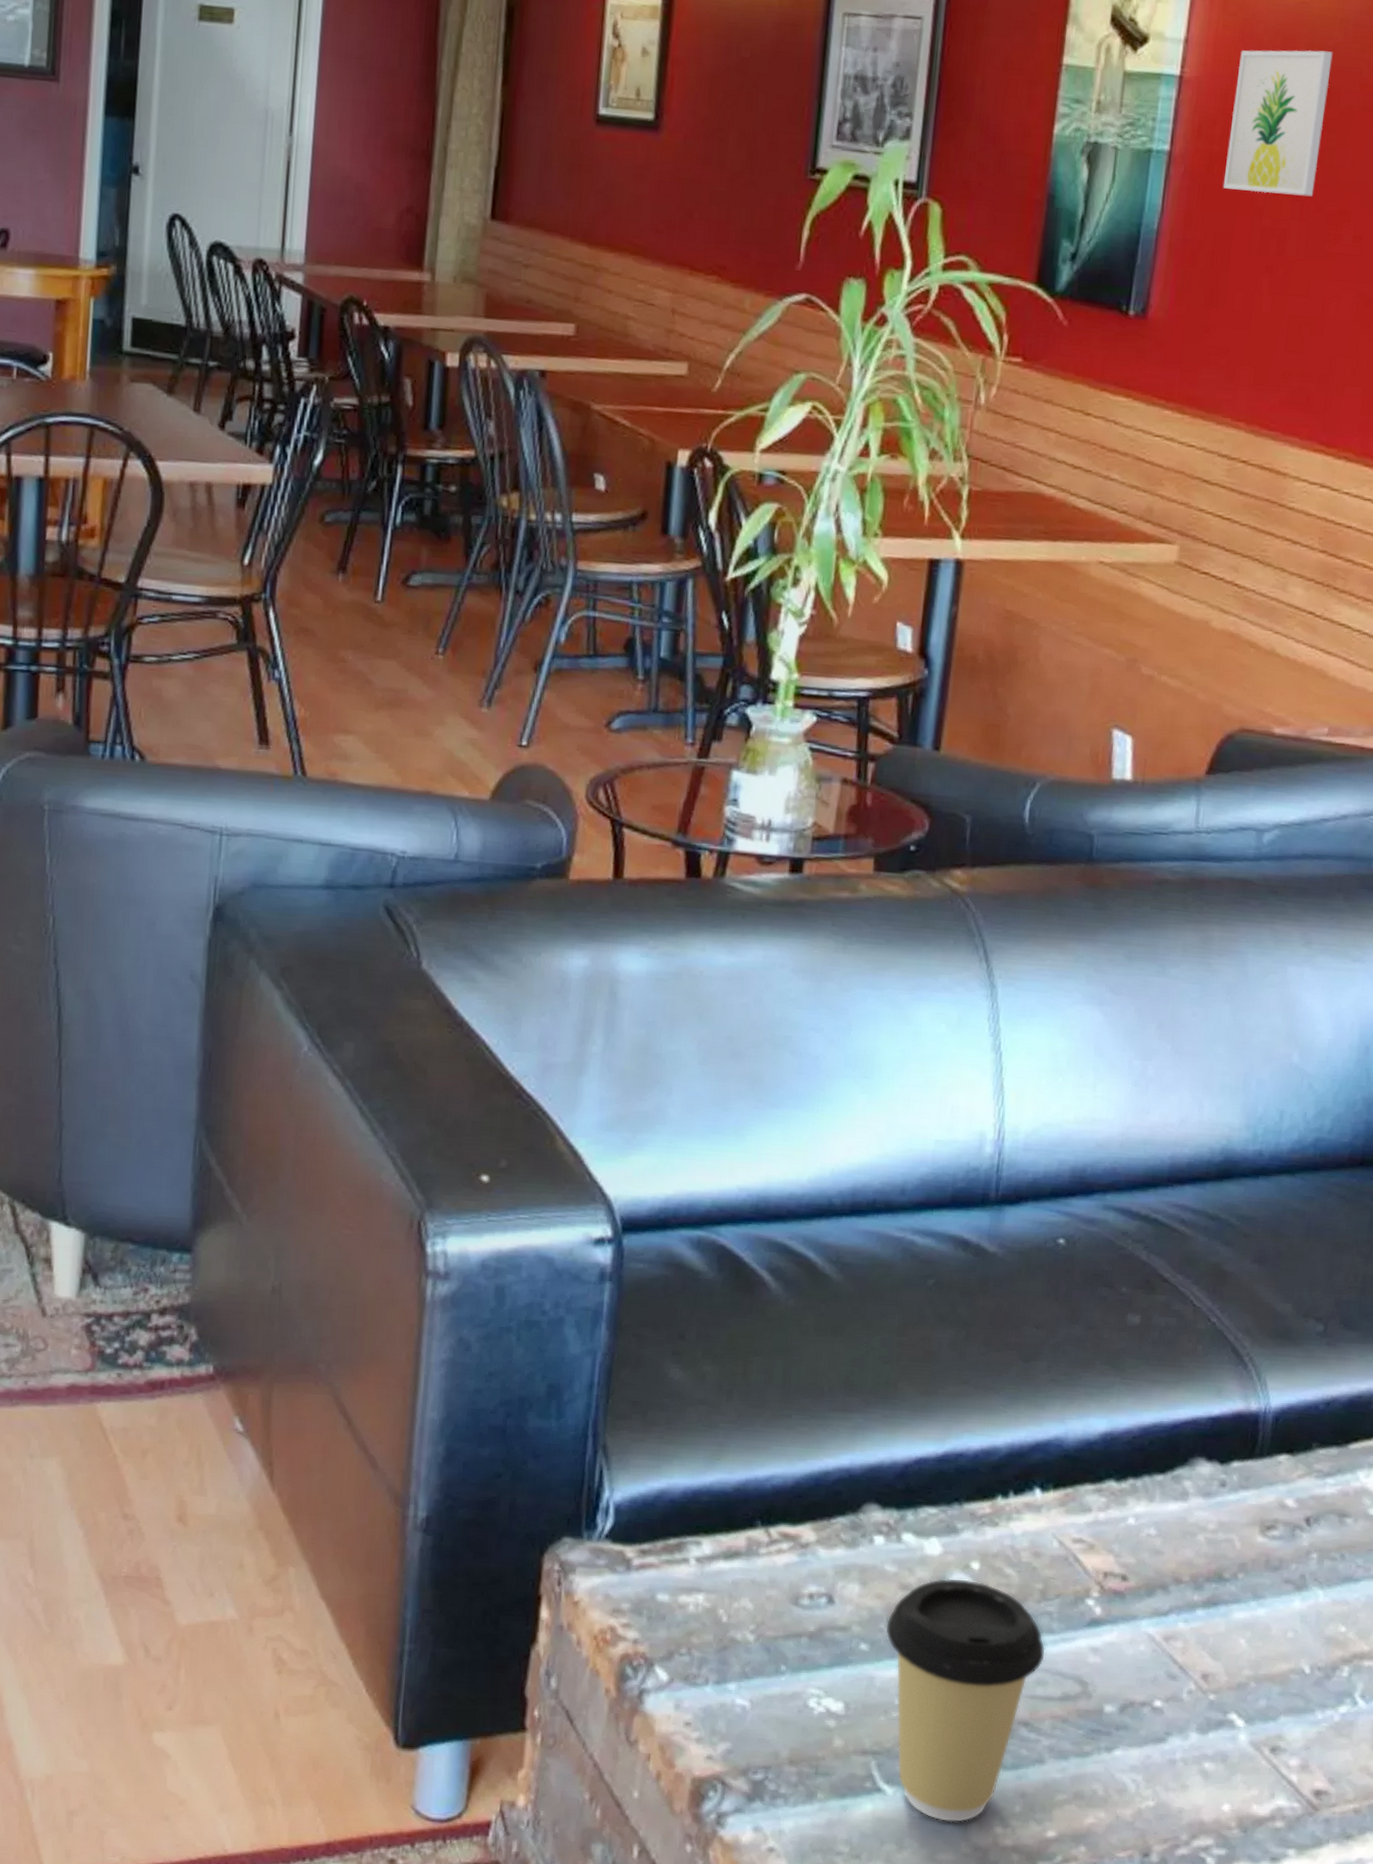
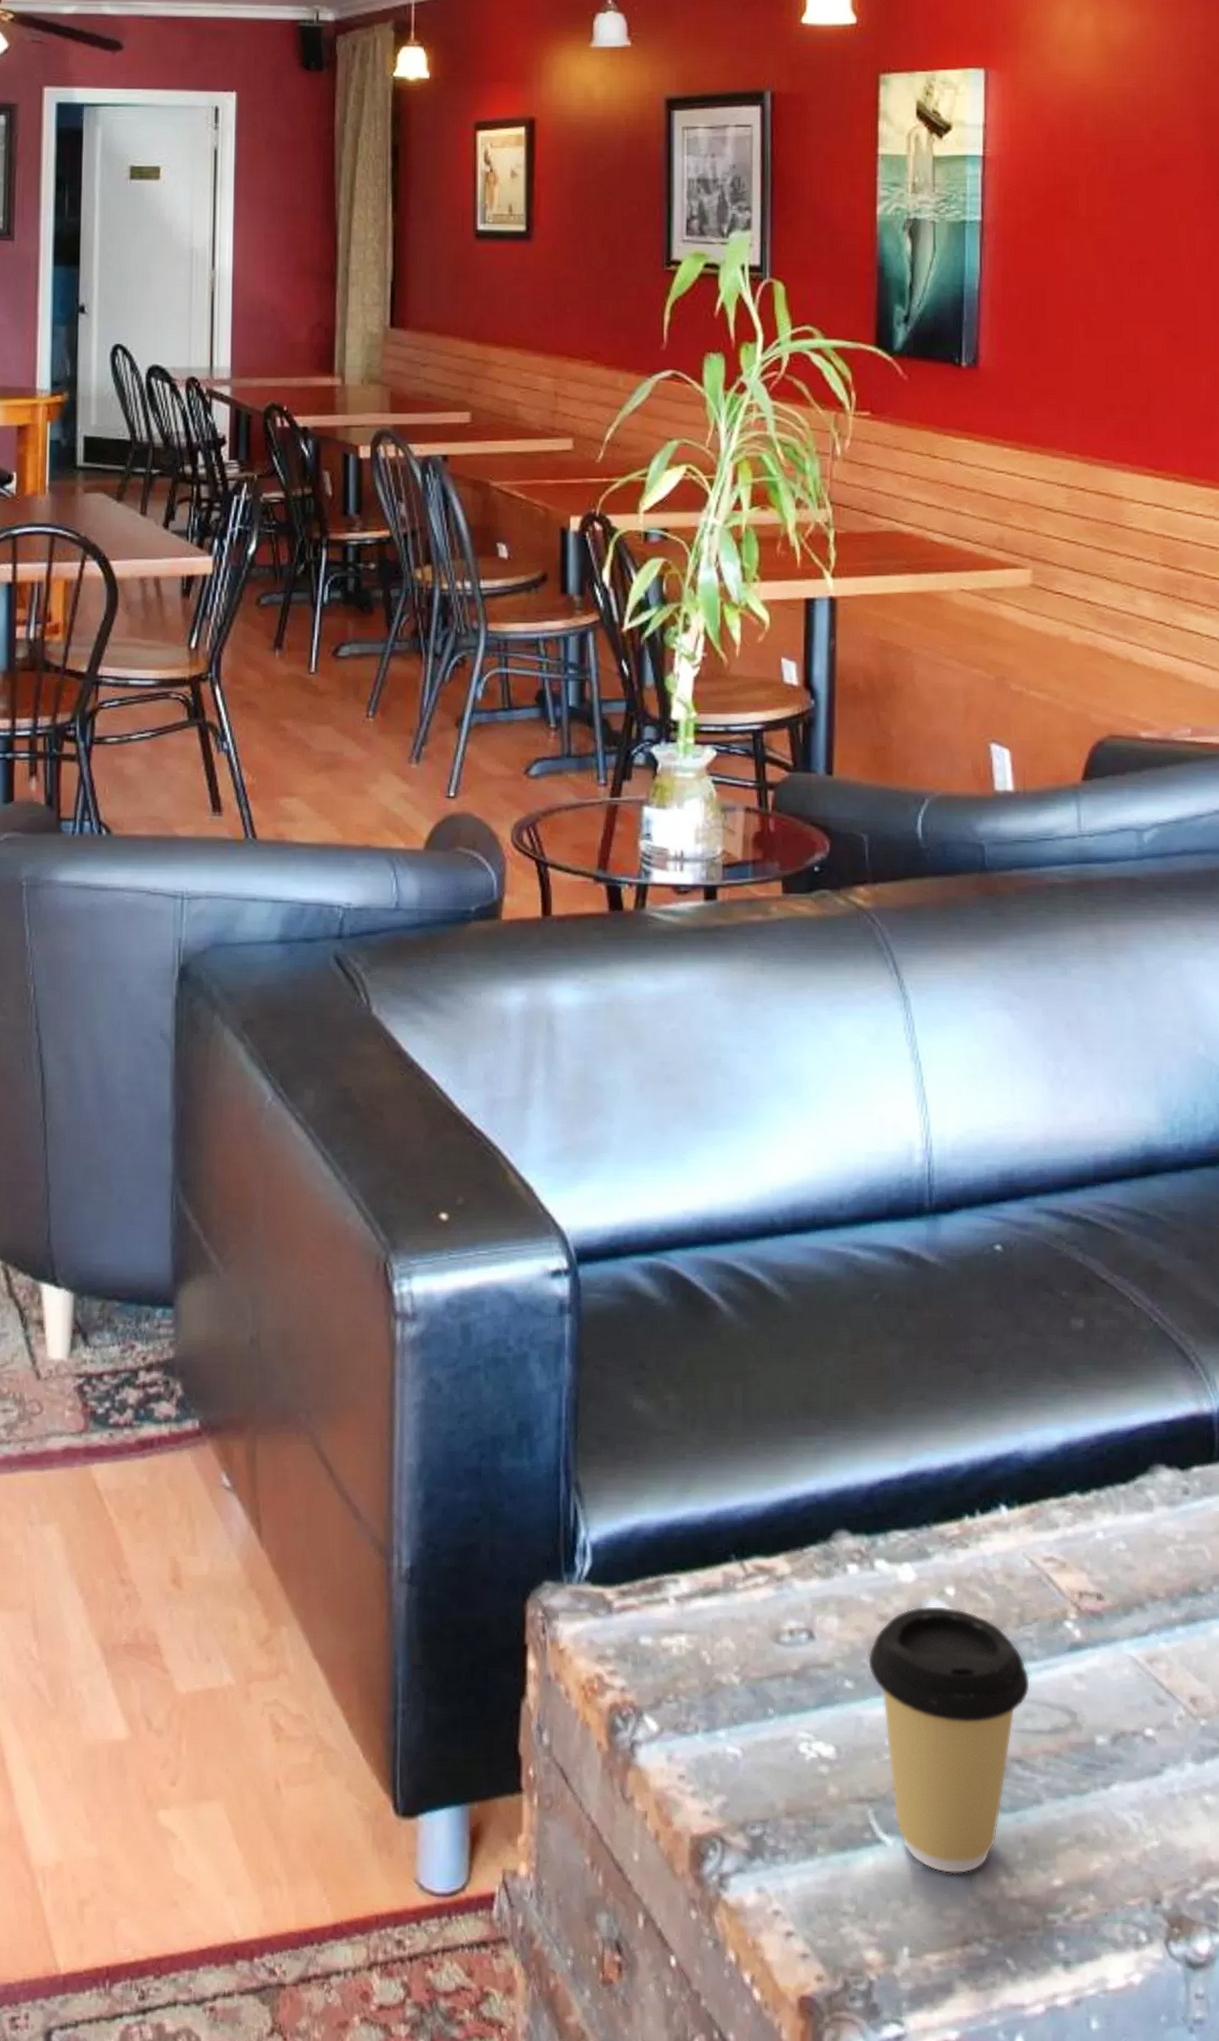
wall art: present [1223,50,1333,197] -> none [1032,124,1116,251]

